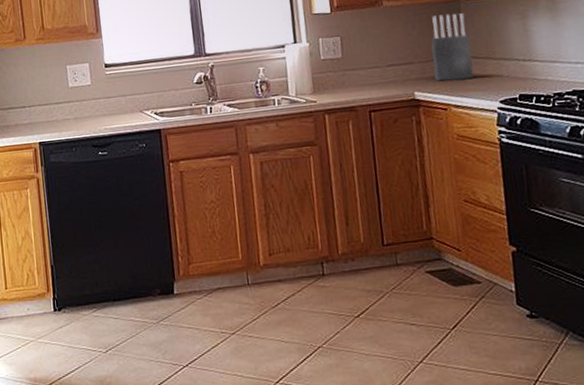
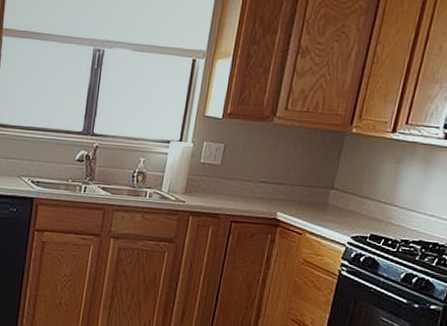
knife block: present [431,13,474,82] -> none [299,142,345,211]

